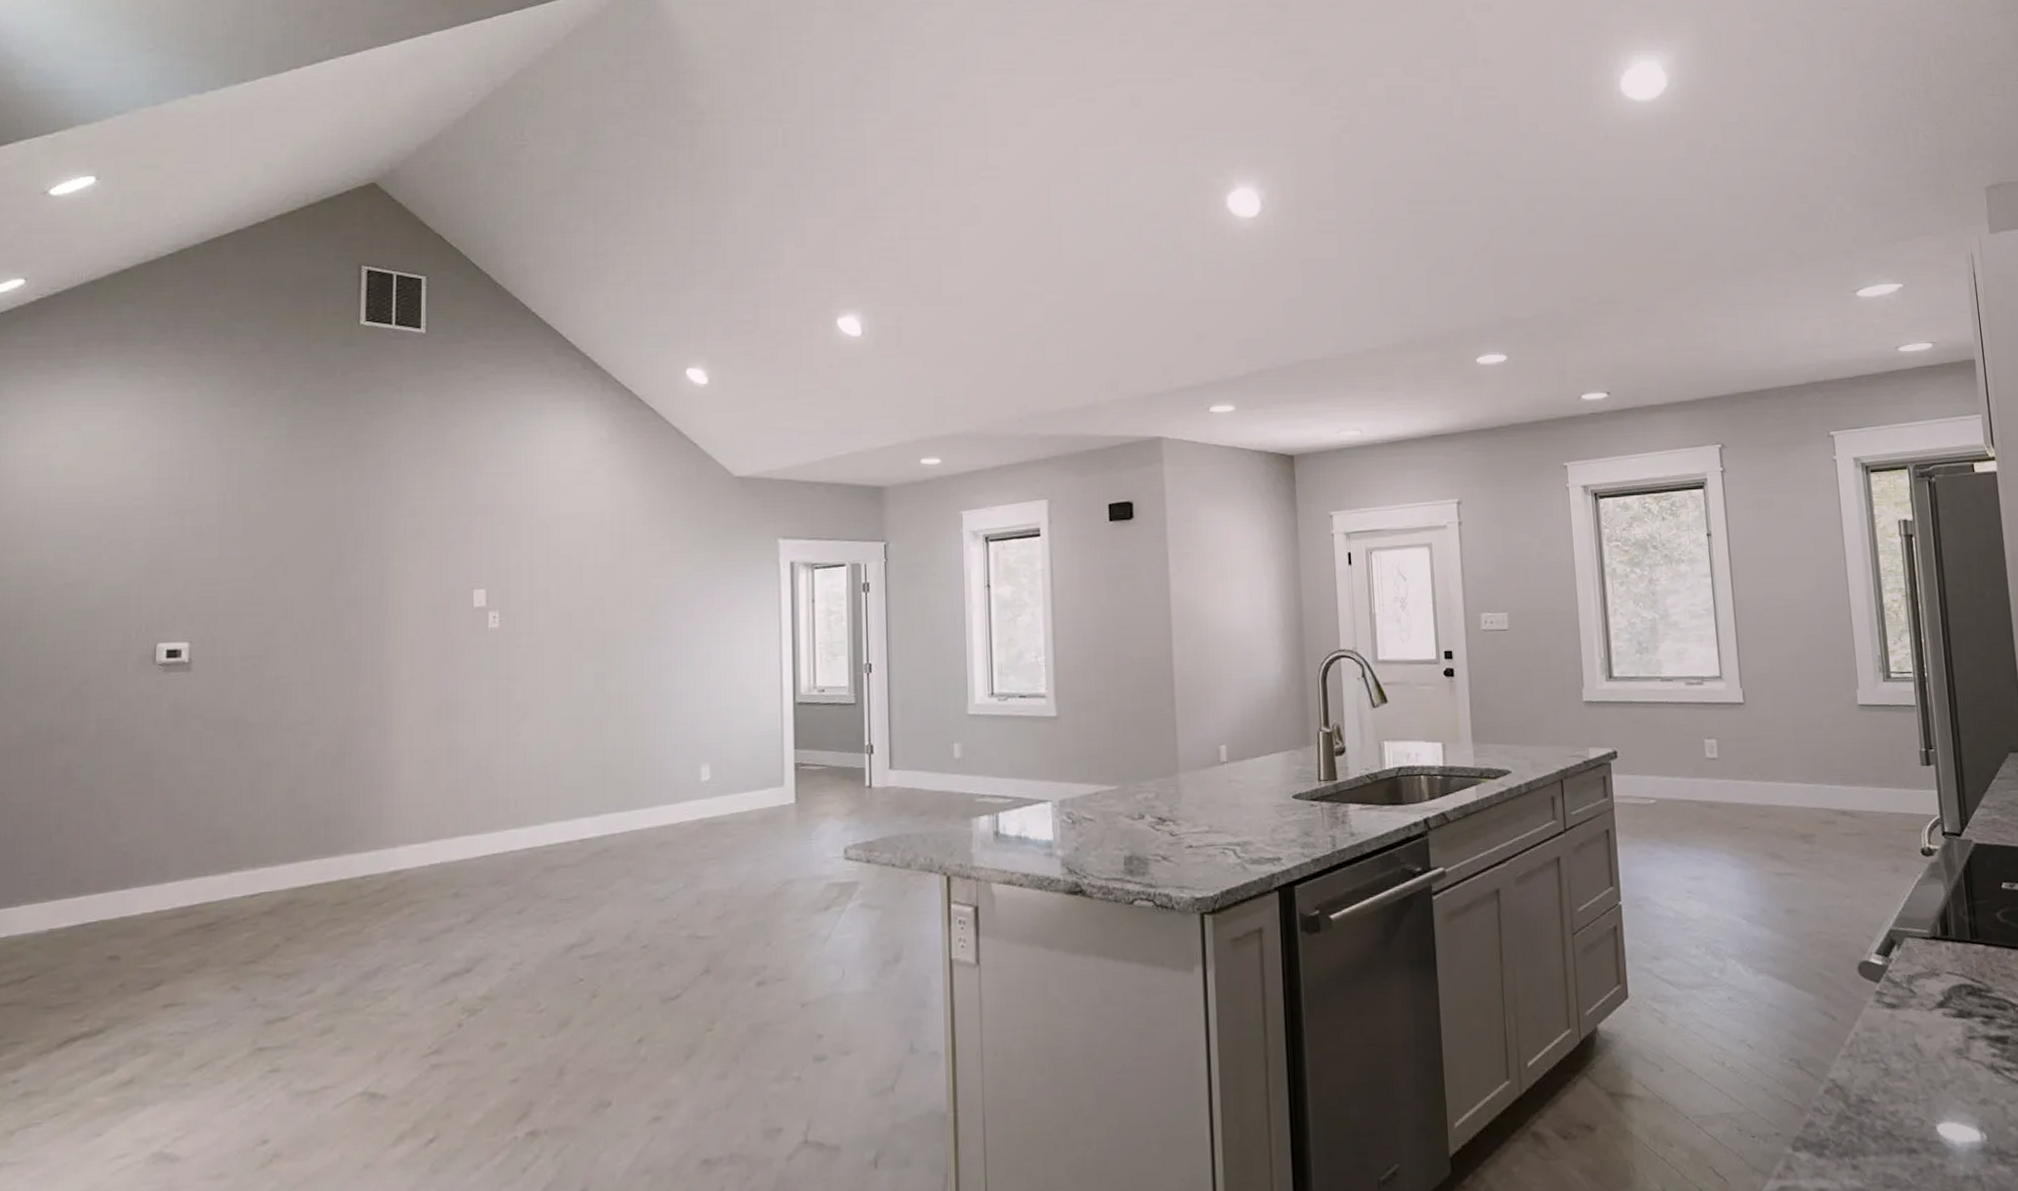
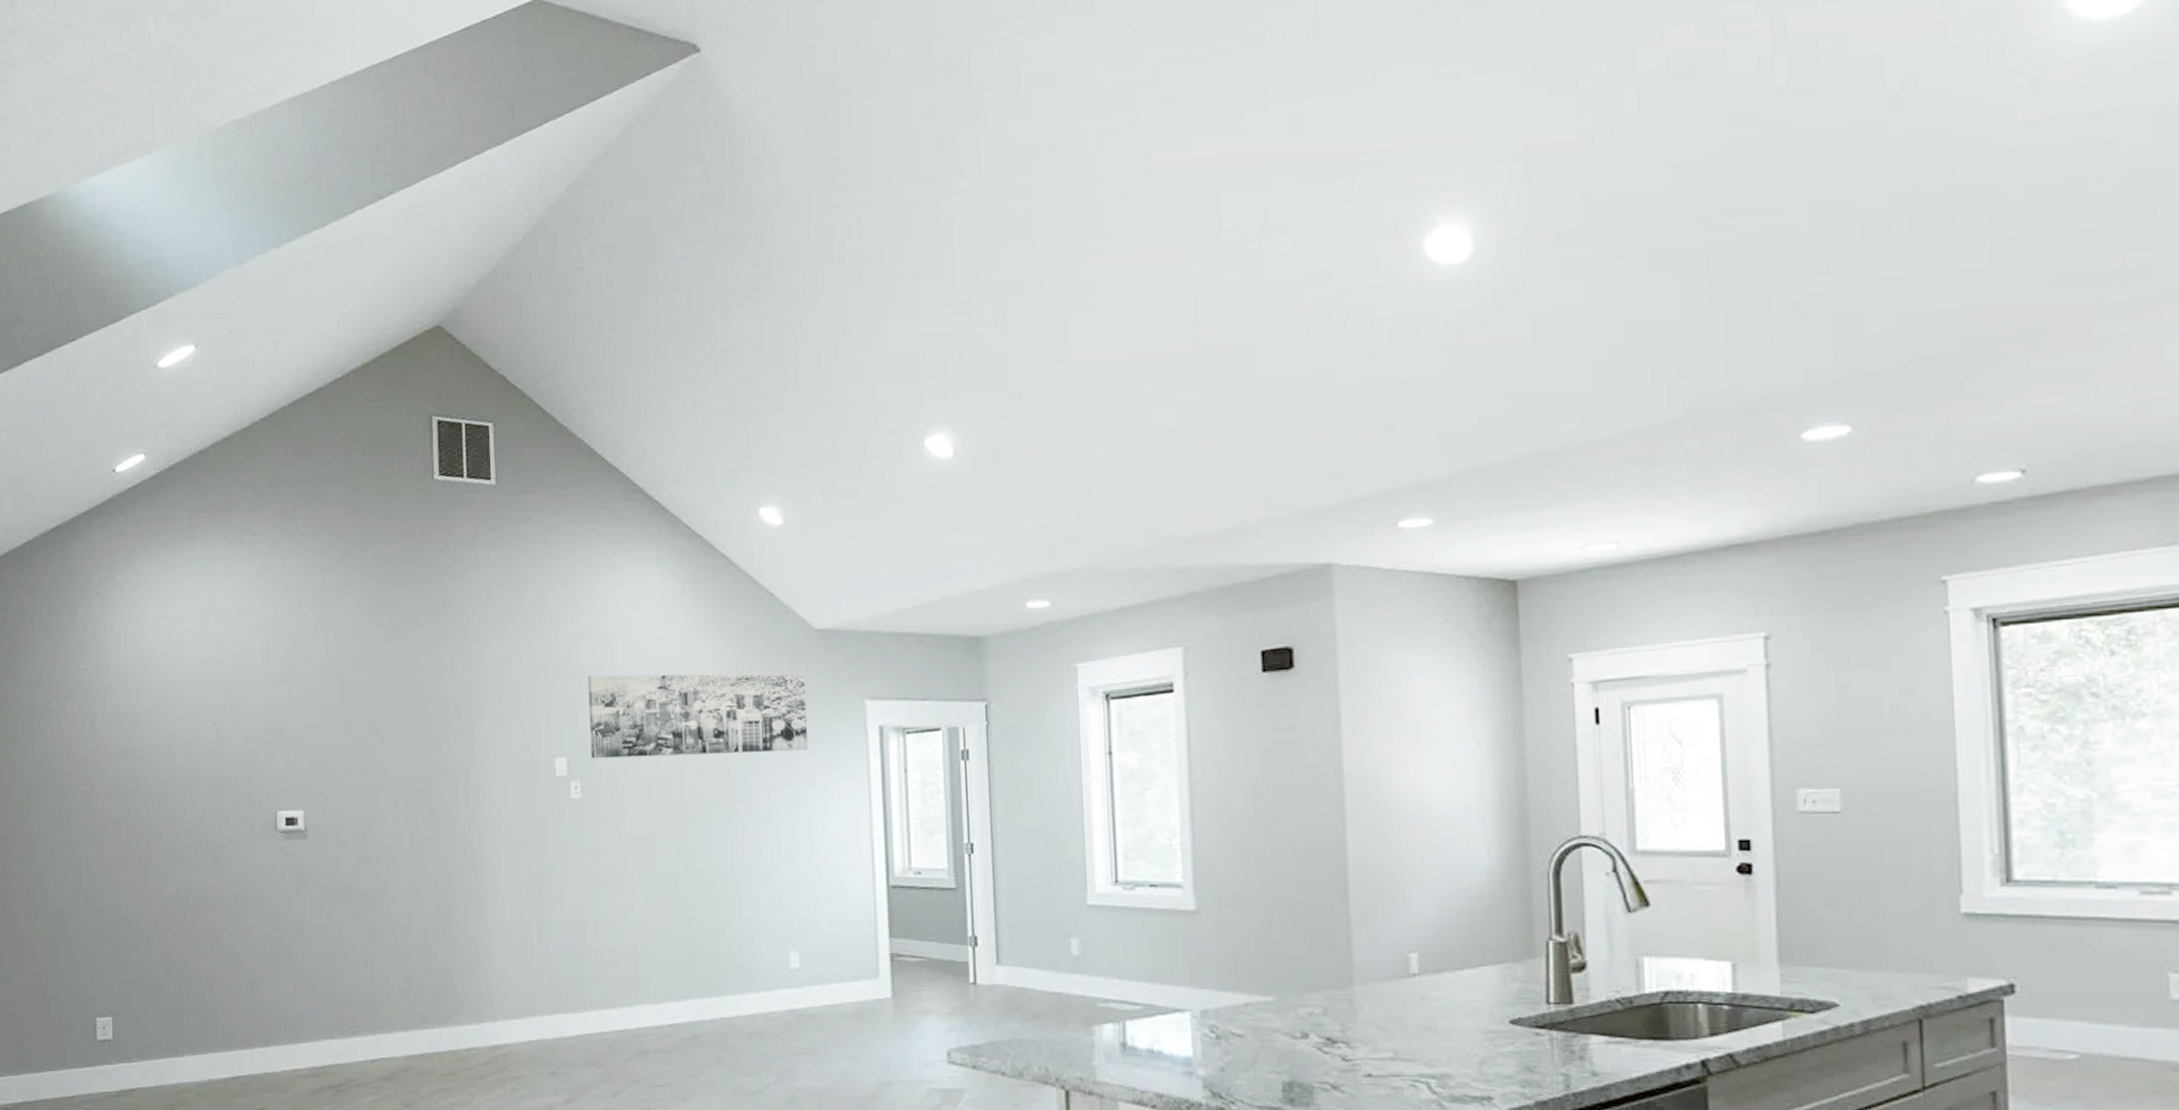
wall art: none [511,512,724,591] -> present [588,673,808,759]

